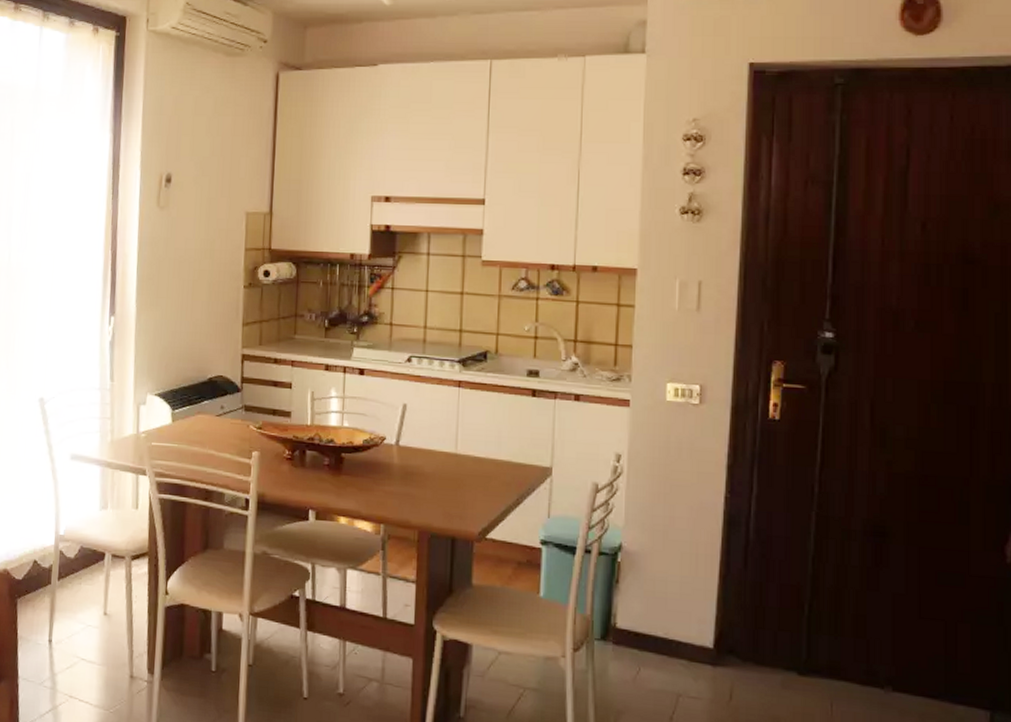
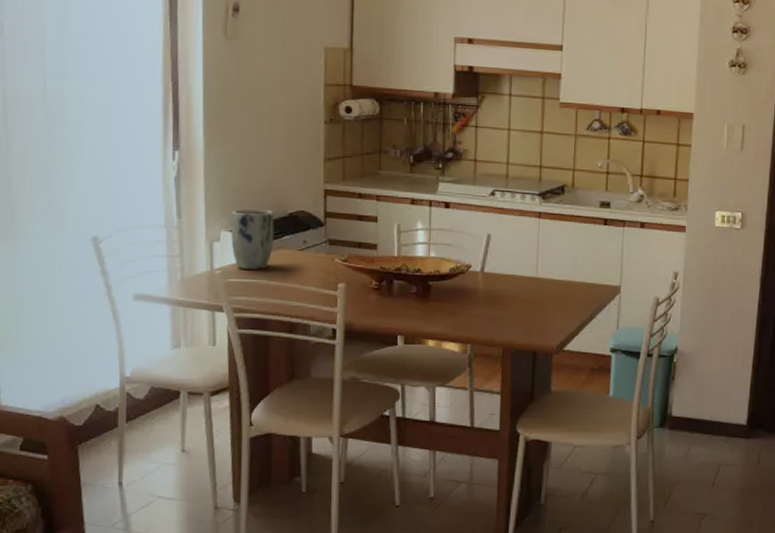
plant pot: none [155,373,195,434] -> present [231,208,274,270]

